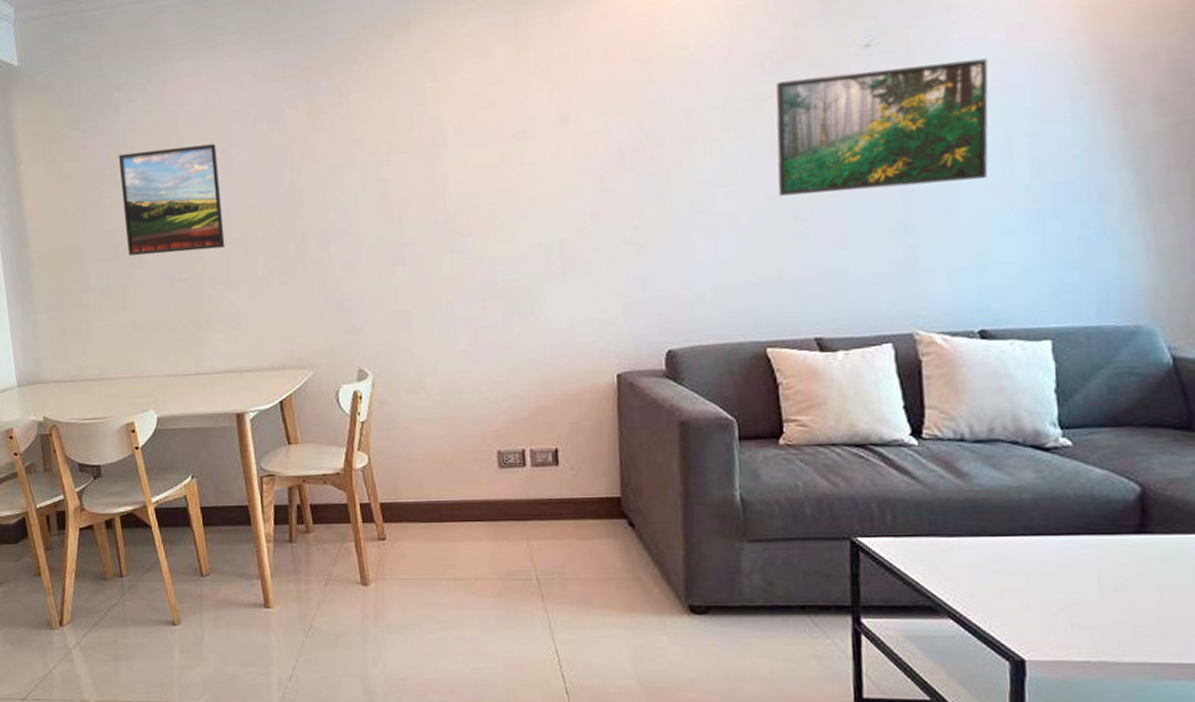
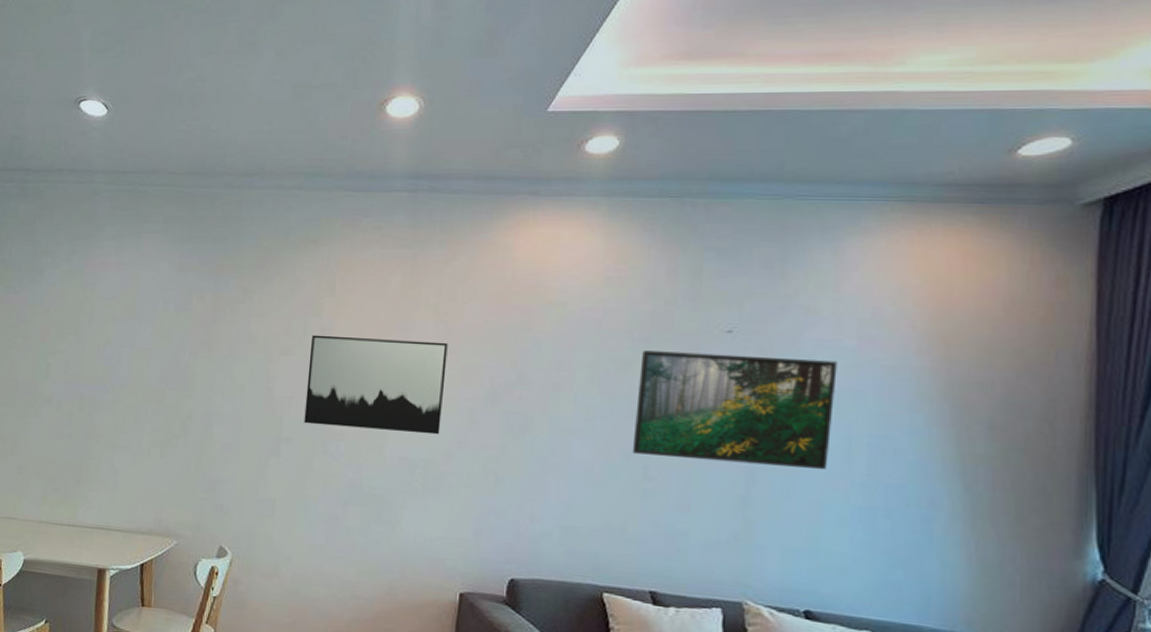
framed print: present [119,144,225,256] -> none [26,313,125,413]
wall art: none [419,110,572,225] -> present [304,335,448,435]

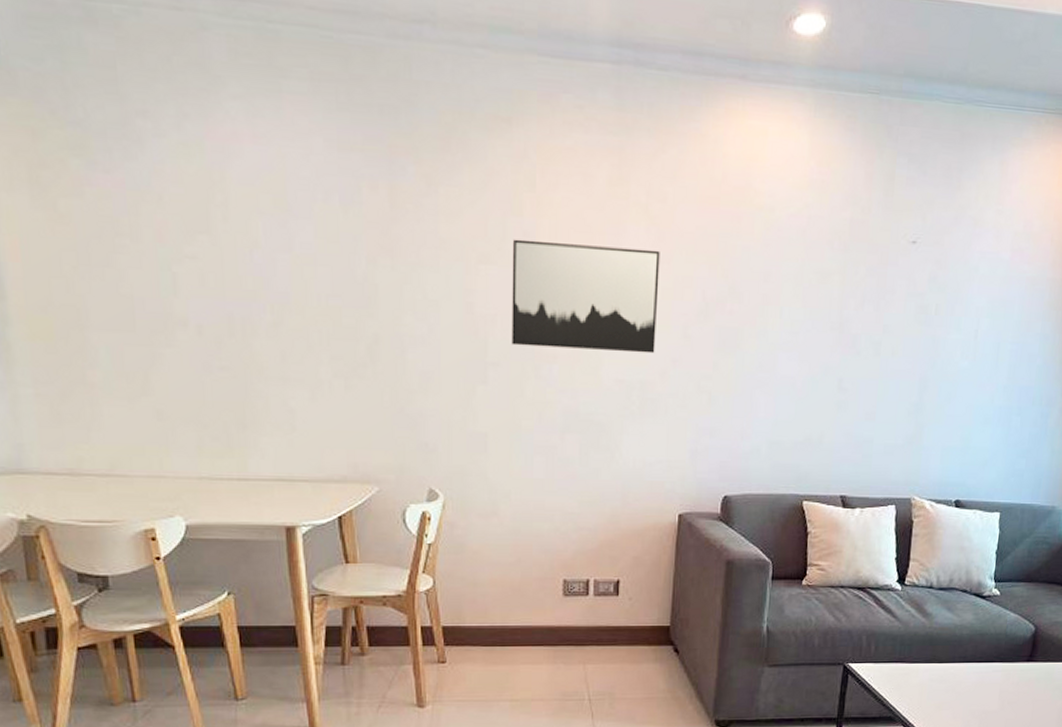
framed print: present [632,350,838,470] -> none [829,261,995,376]

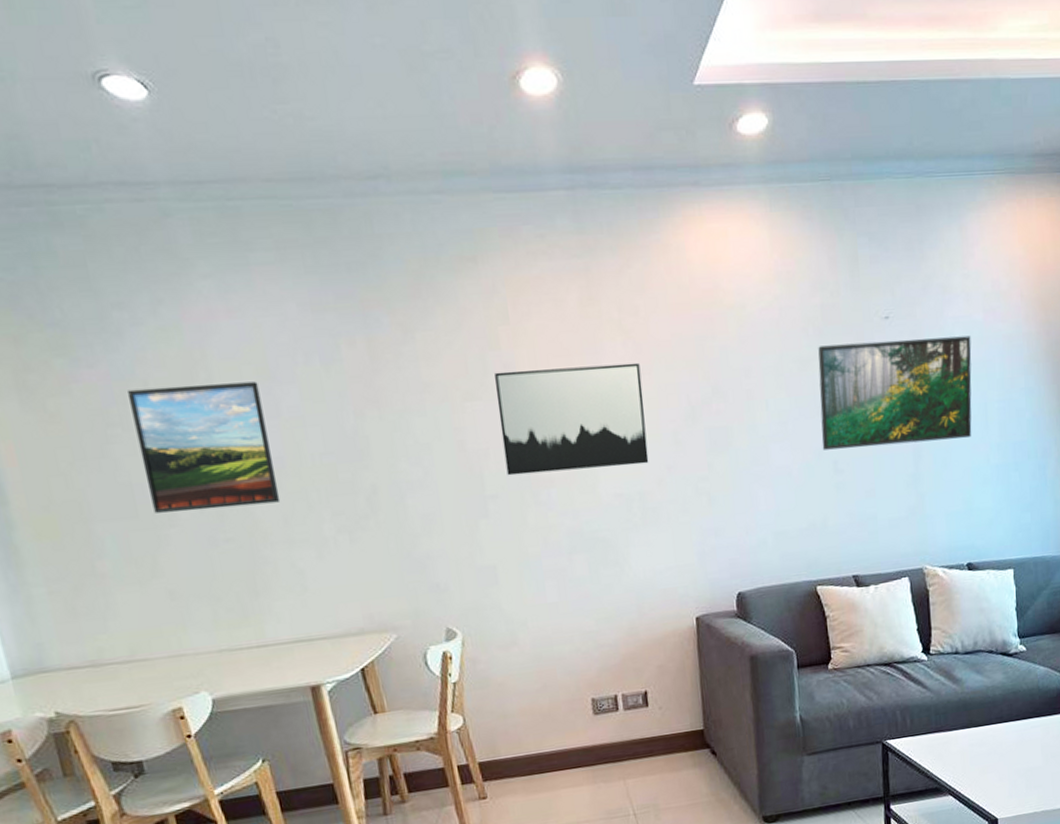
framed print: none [141,201,281,338] -> present [128,381,281,513]
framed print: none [829,261,995,376] -> present [818,335,972,450]

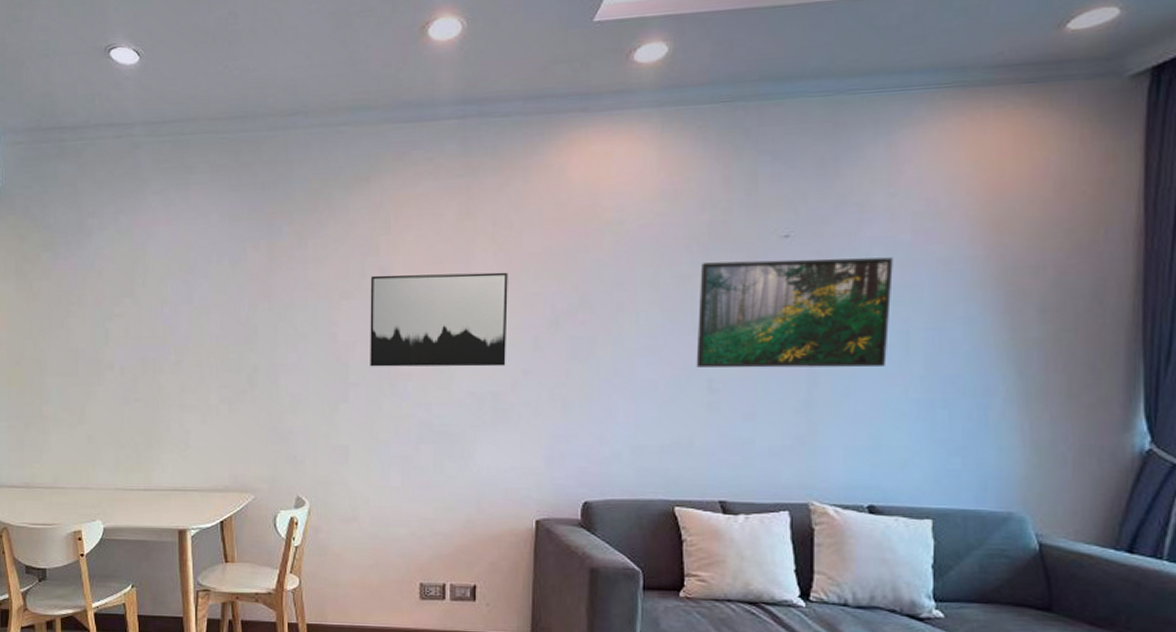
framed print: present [128,381,281,513] -> none [87,275,181,374]

